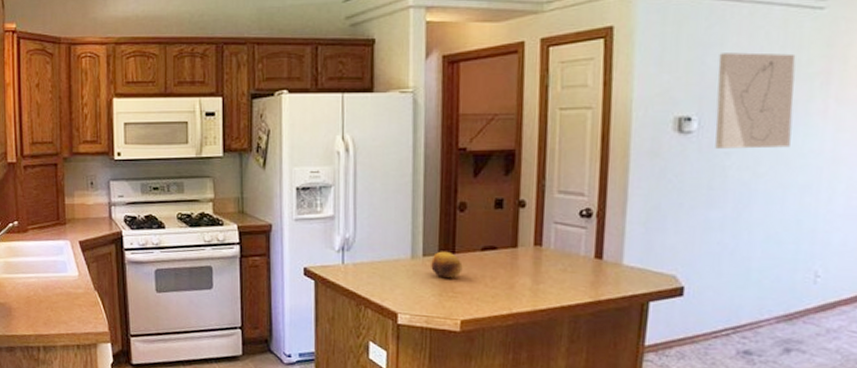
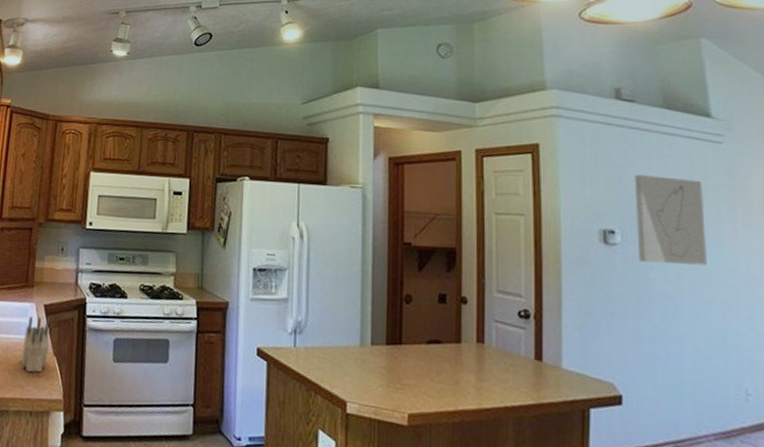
knife block: none [62,253,89,309] -> present [21,316,50,373]
fruit: present [431,251,463,278] -> none [379,341,409,369]

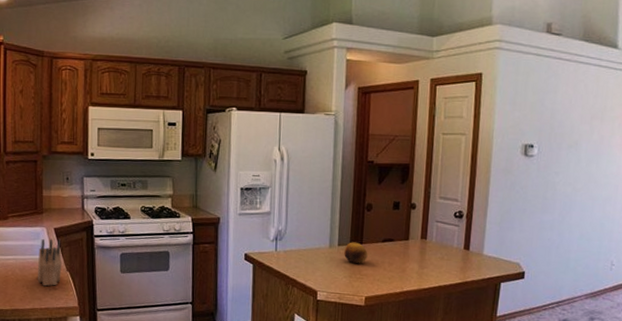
fruit: none [379,341,409,369] -> present [344,242,368,263]
wall art: present [634,174,707,266] -> none [549,98,604,170]

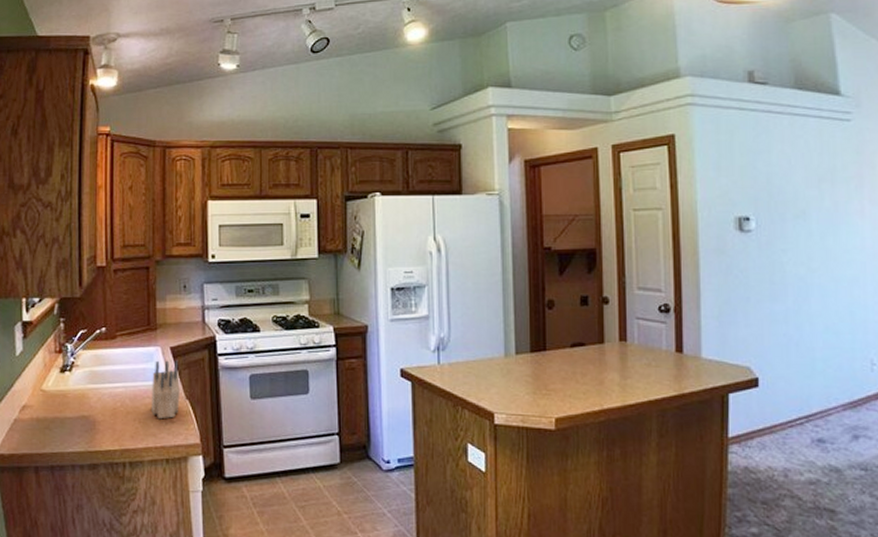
fruit: present [344,242,368,263] -> none [524,348,554,375]

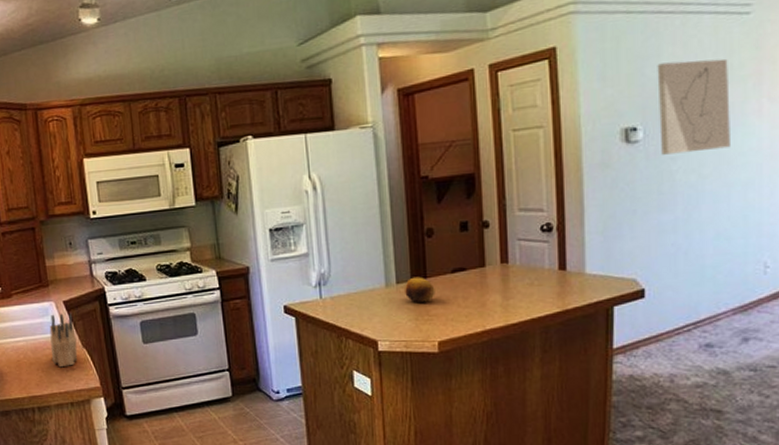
fruit: none [524,348,554,375] -> present [405,277,435,302]
wall art: none [767,159,836,246] -> present [657,58,730,155]

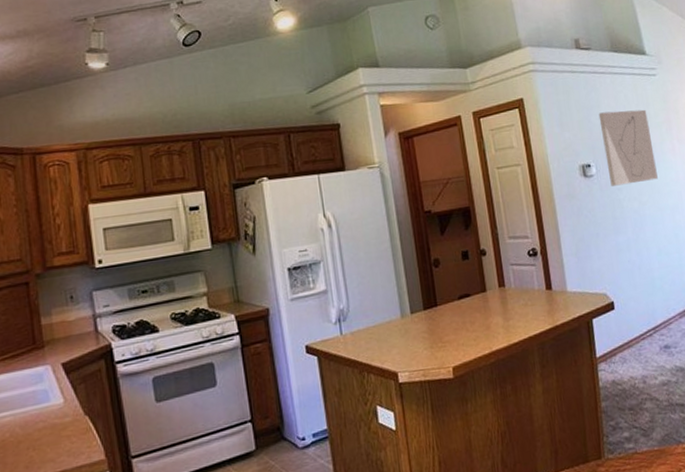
knife block: present [49,313,78,368] -> none [43,376,78,443]
fruit: present [405,277,435,302] -> none [419,305,446,331]

